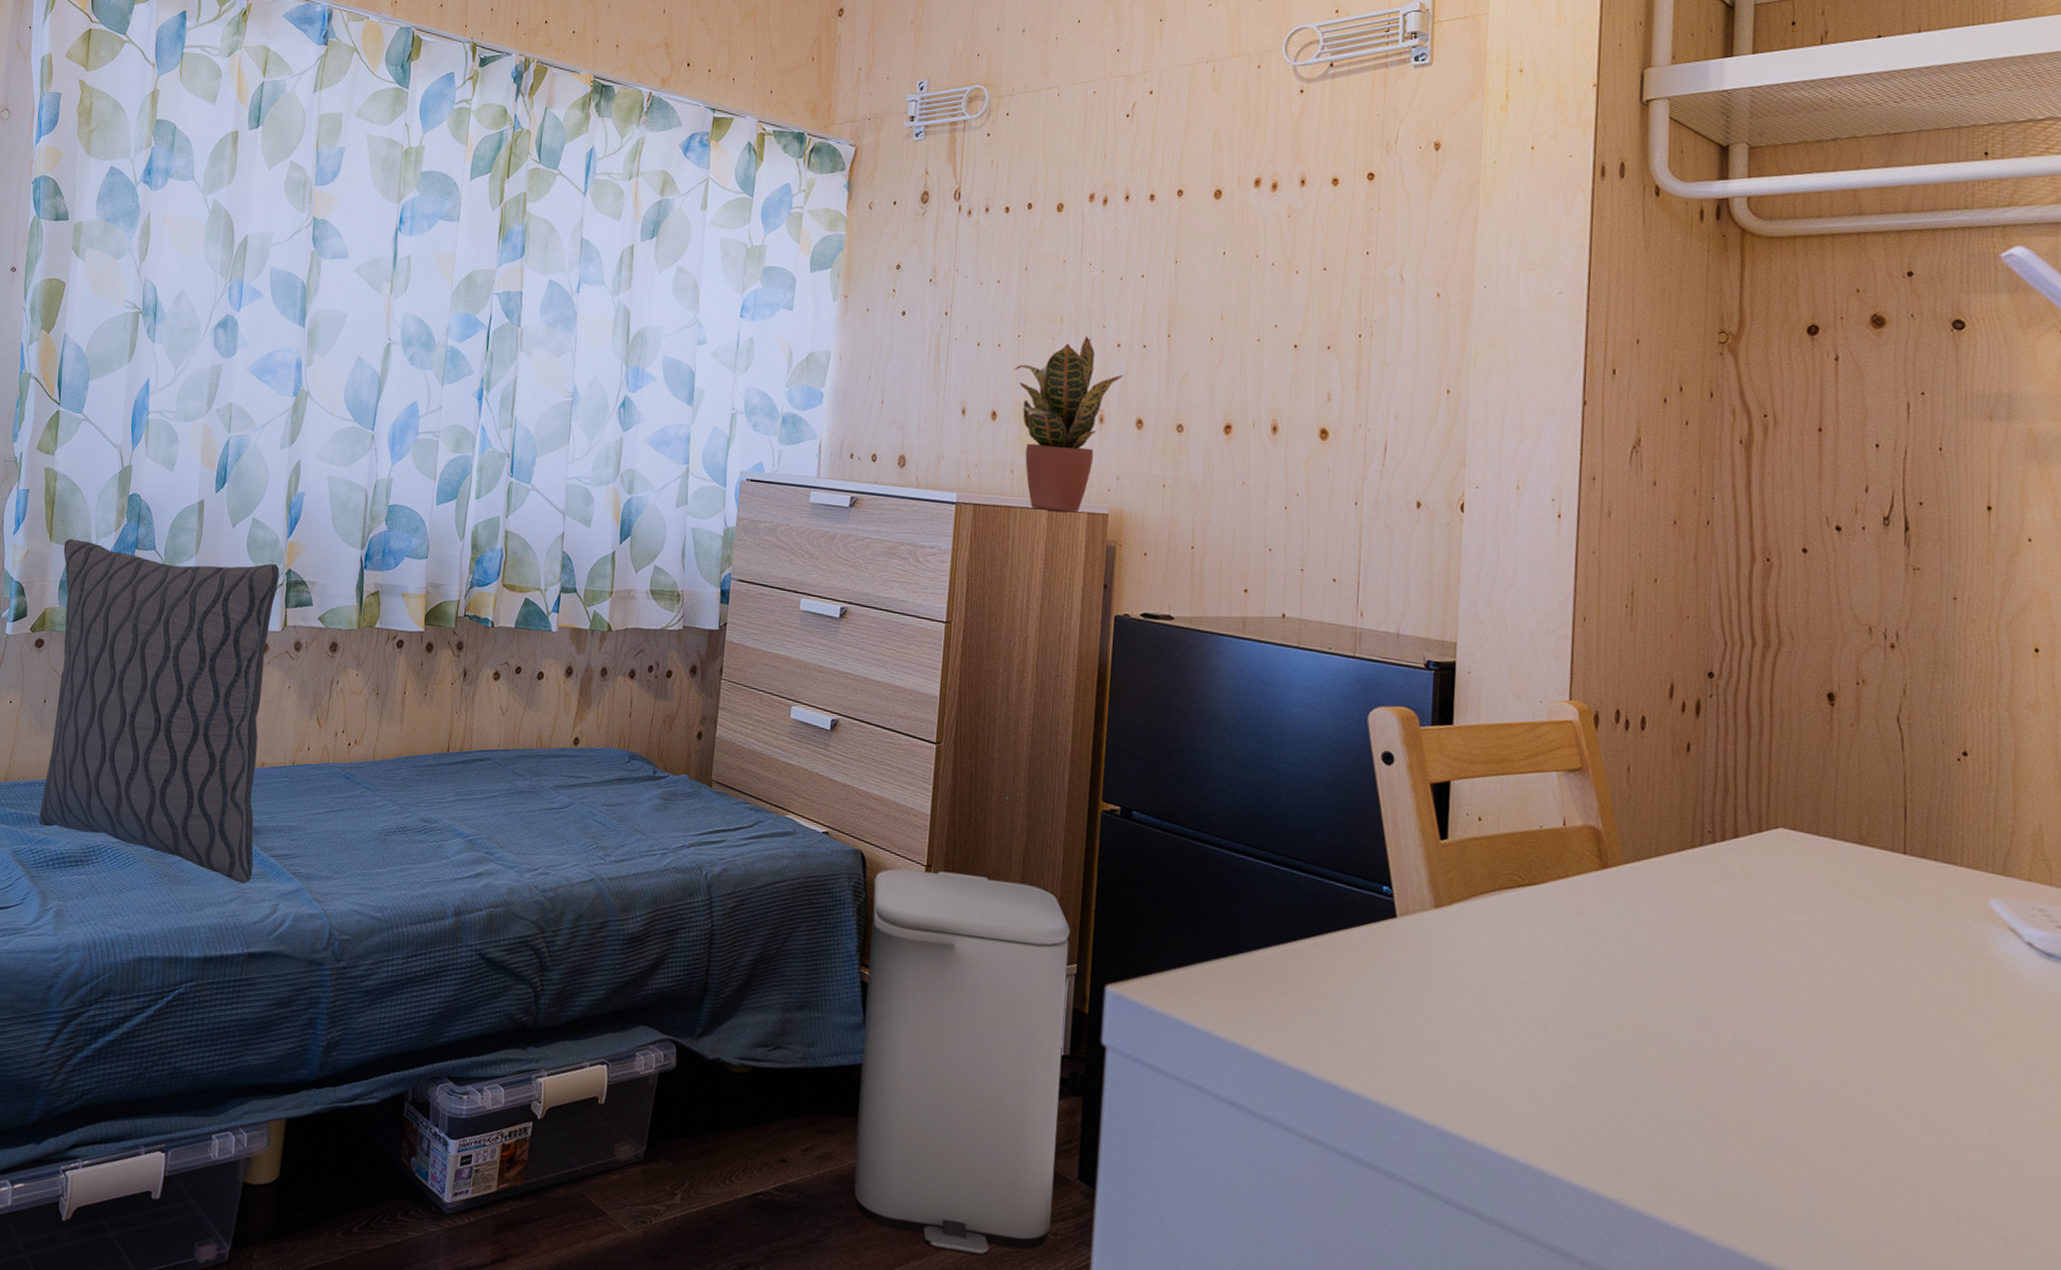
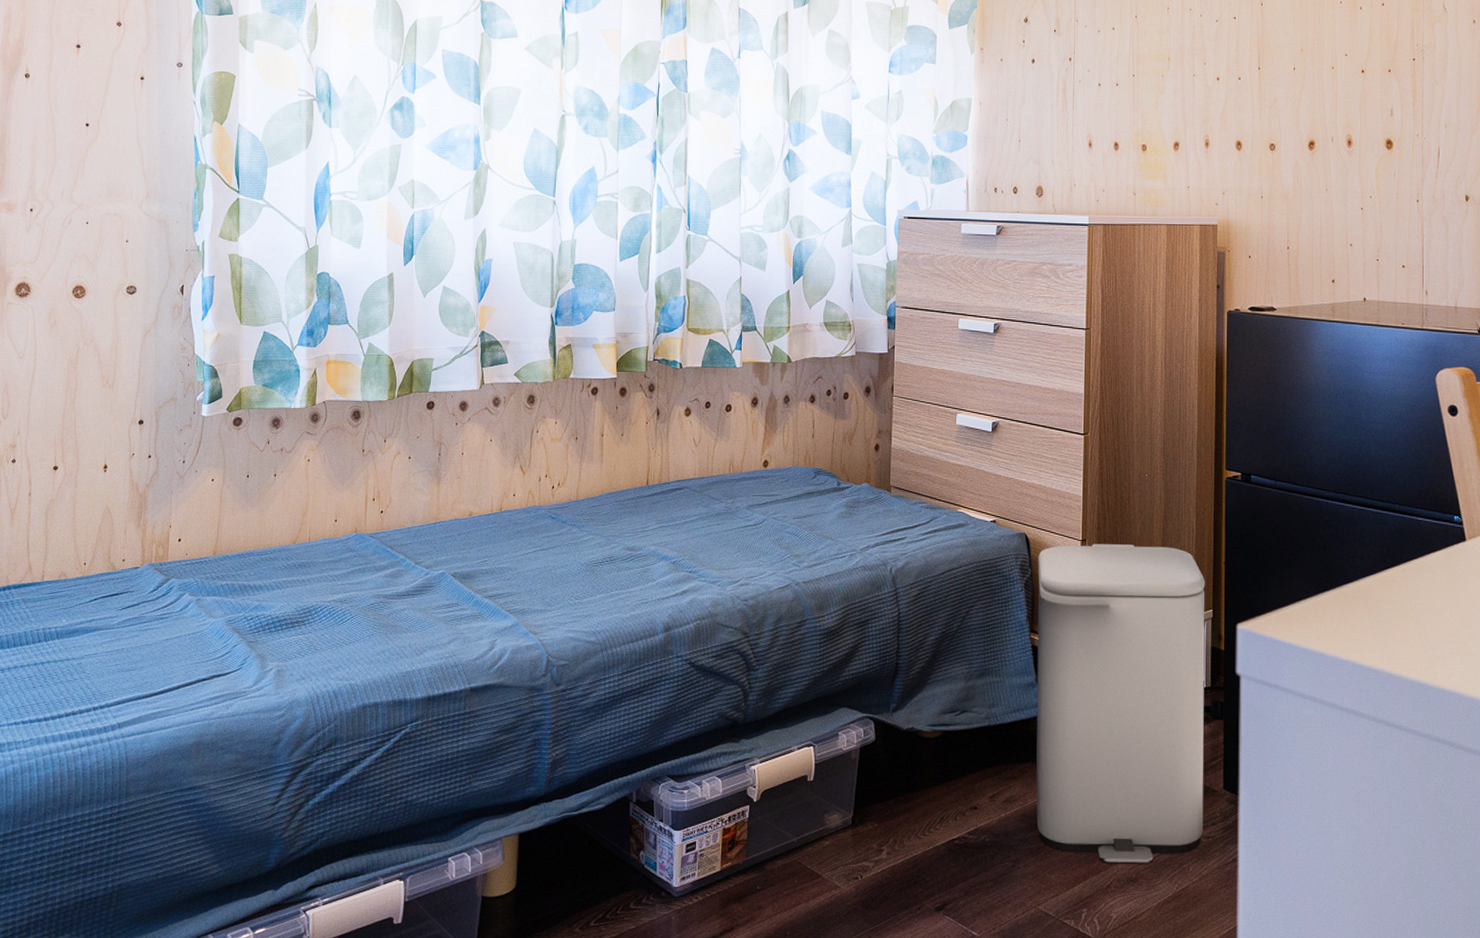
pillow: present [39,539,280,884] -> none [251,320,473,626]
potted plant: present [1012,336,1123,513] -> none [1129,73,1223,226]

